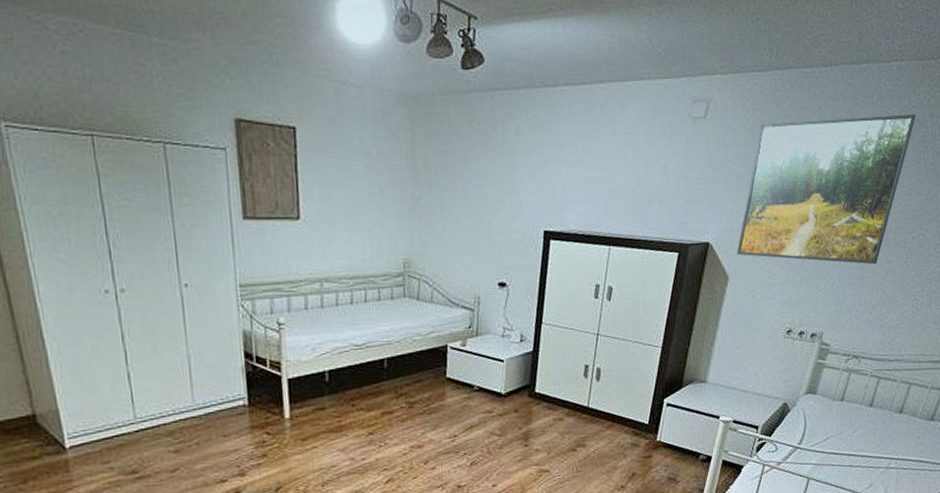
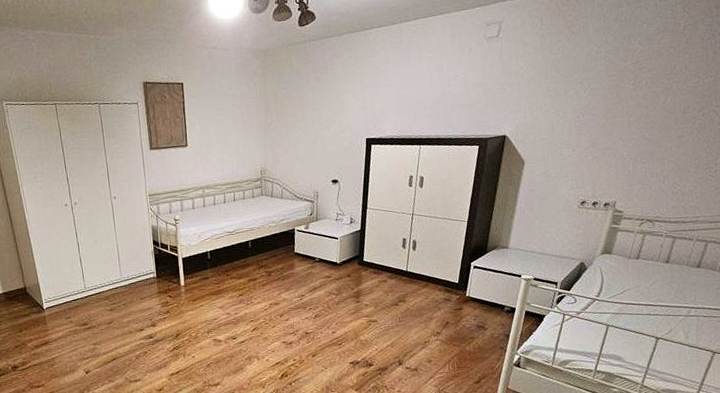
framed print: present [737,114,916,265] -> none [531,8,701,144]

